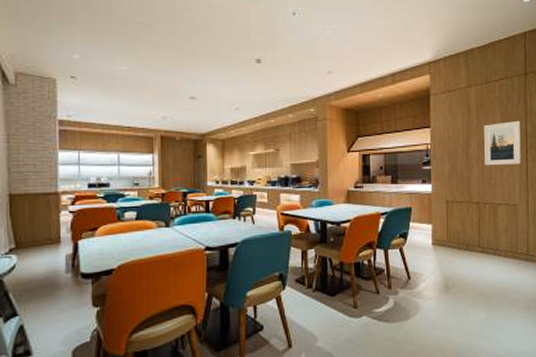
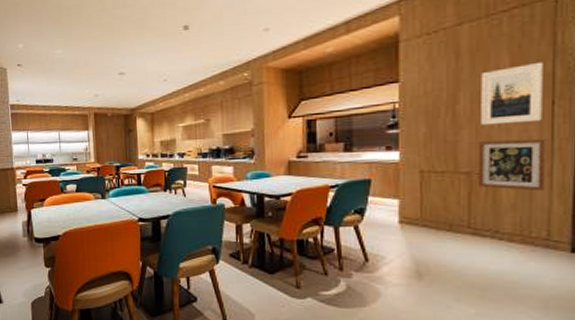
wall art: none [484,177,524,218] -> present [477,138,546,192]

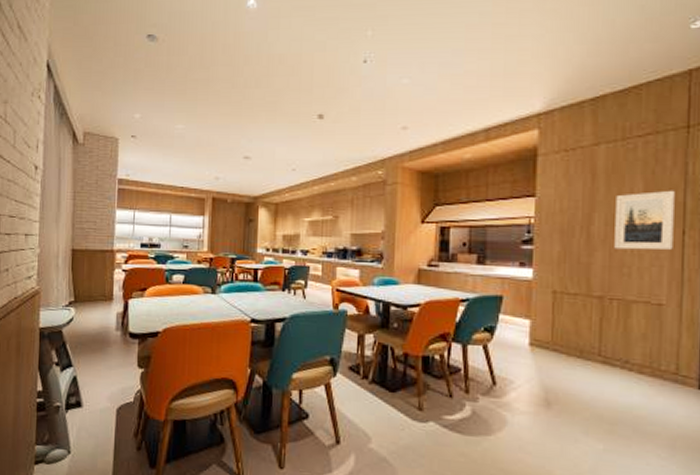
wall art: present [477,138,546,192] -> none [609,266,676,323]

